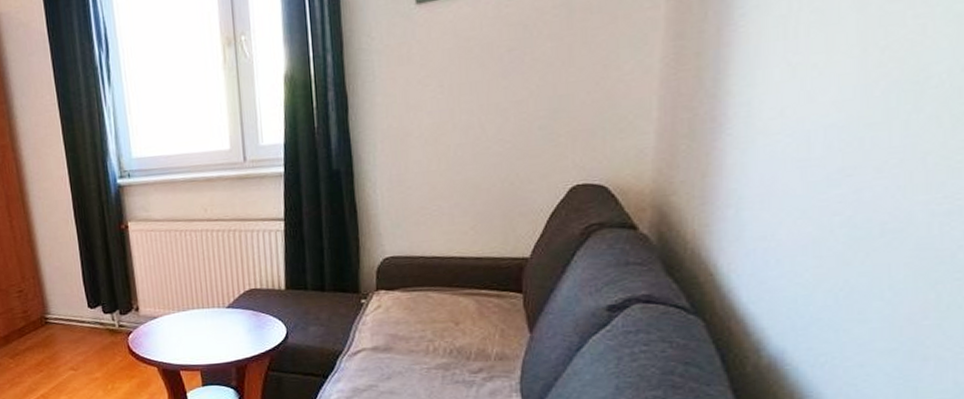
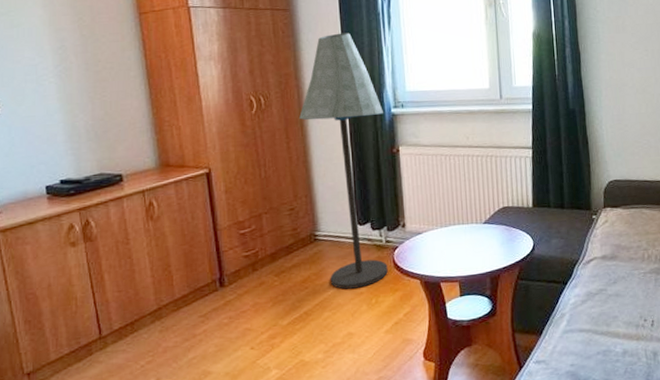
floor lamp: none [20,93,123,374] -> present [299,32,388,290]

